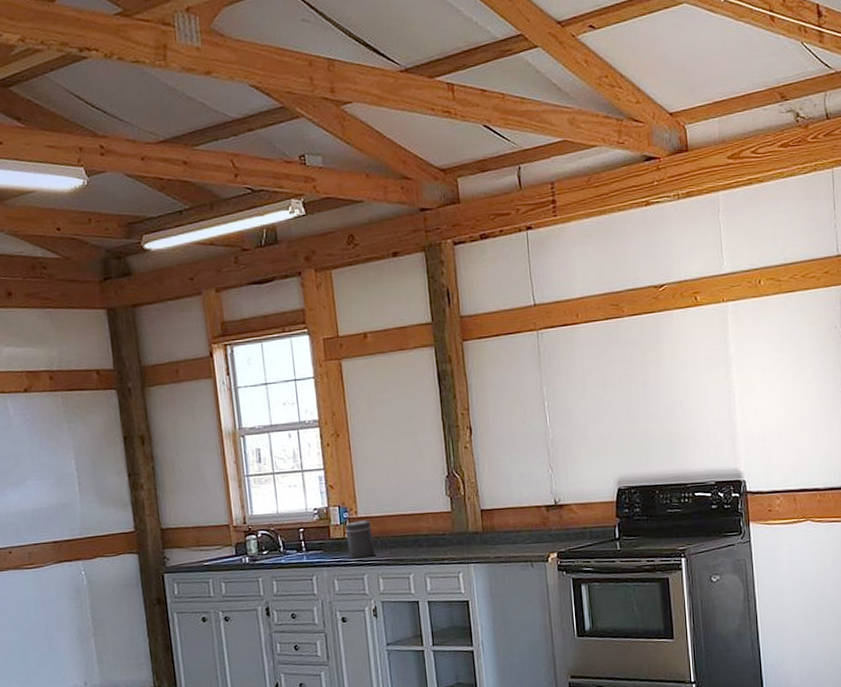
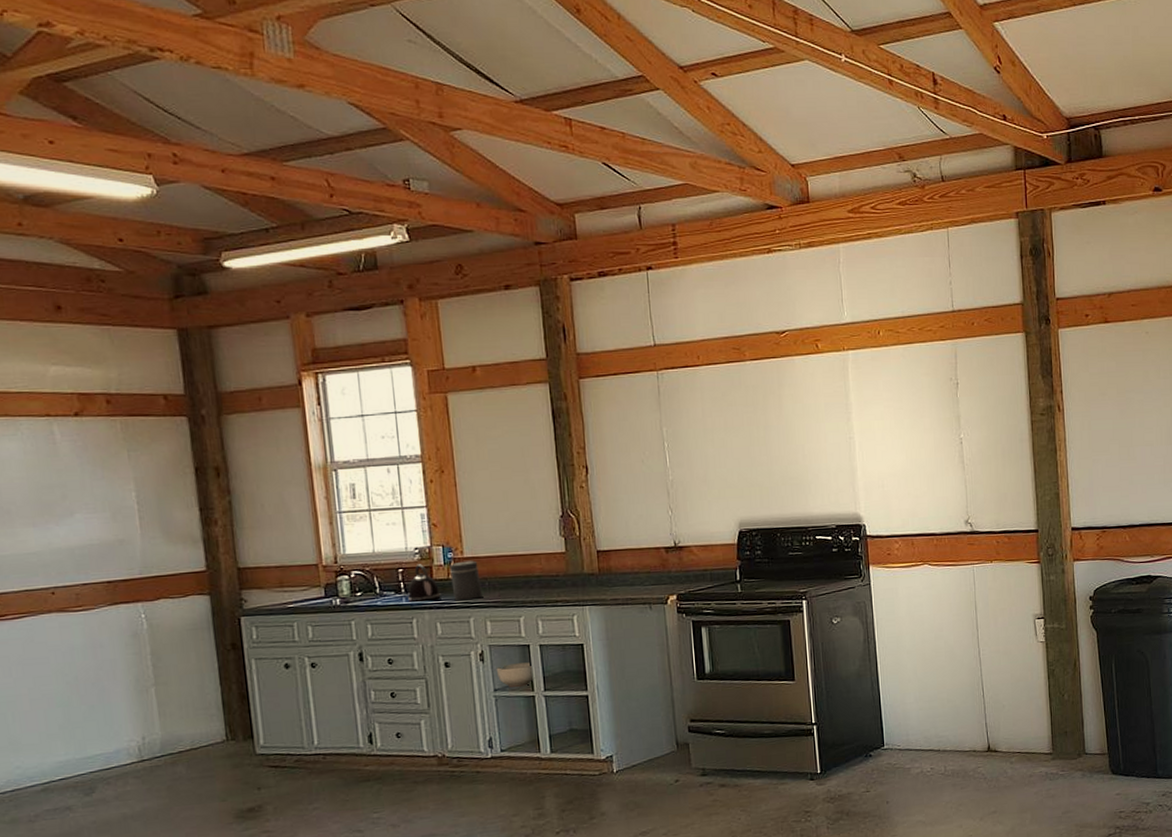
kettle: none [308,524,338,561] -> present [407,564,441,603]
bowl: none [388,618,424,642] -> present [496,662,535,687]

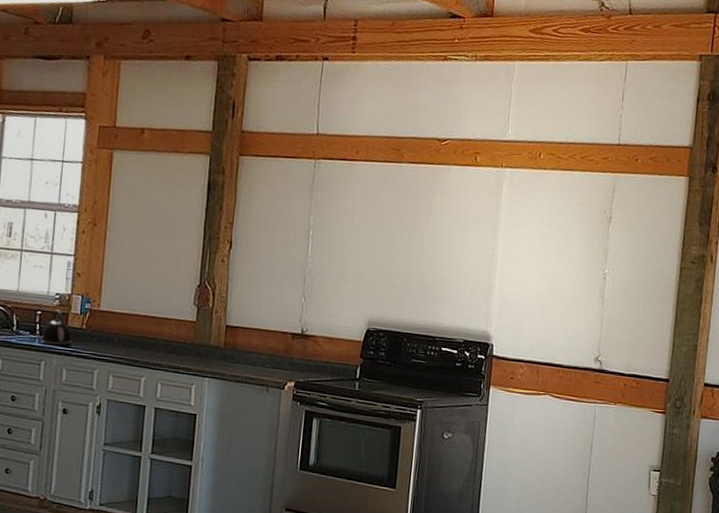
cylinder: present [450,560,482,601] -> none [83,313,112,353]
bowl: present [496,662,535,687] -> none [109,421,145,445]

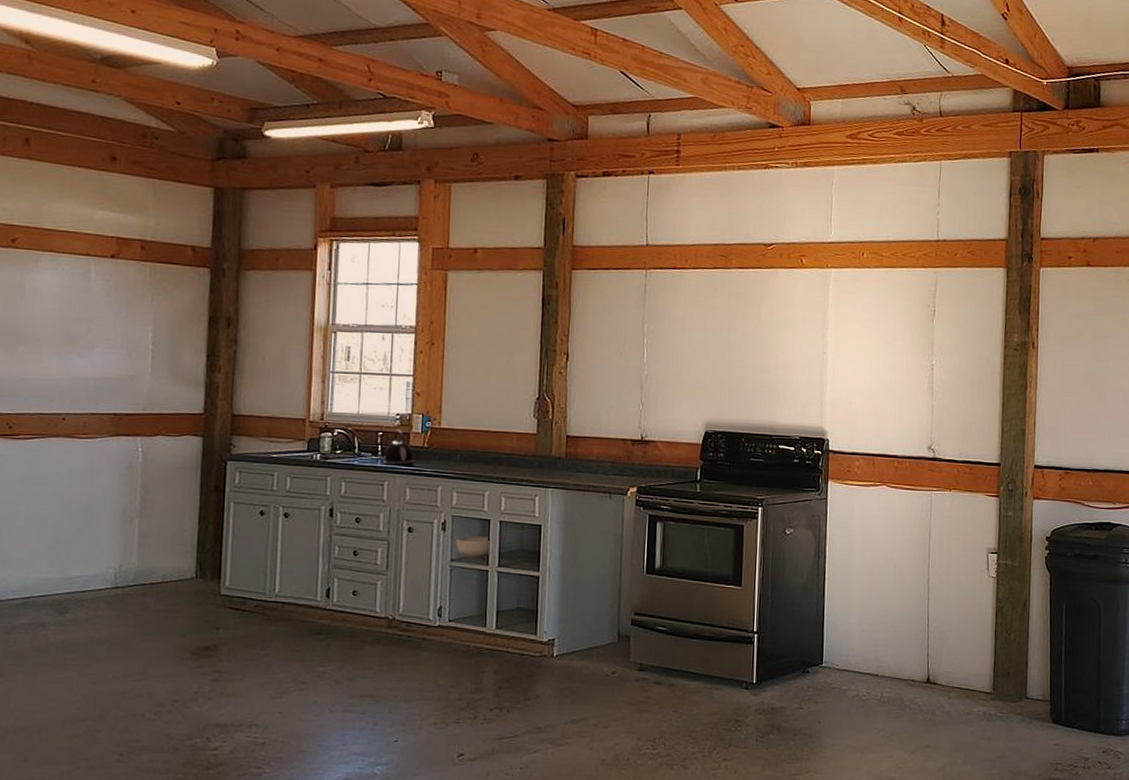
bowl: none [109,421,145,445] -> present [455,536,491,560]

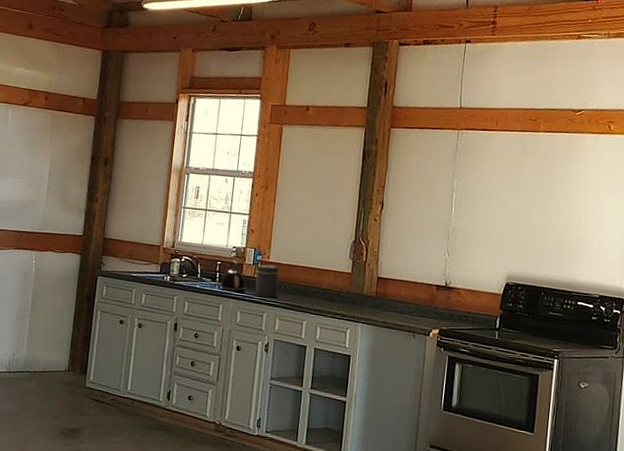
cylinder: none [425,431,453,470] -> present [255,264,279,299]
bowl: present [455,536,491,560] -> none [275,358,306,381]

